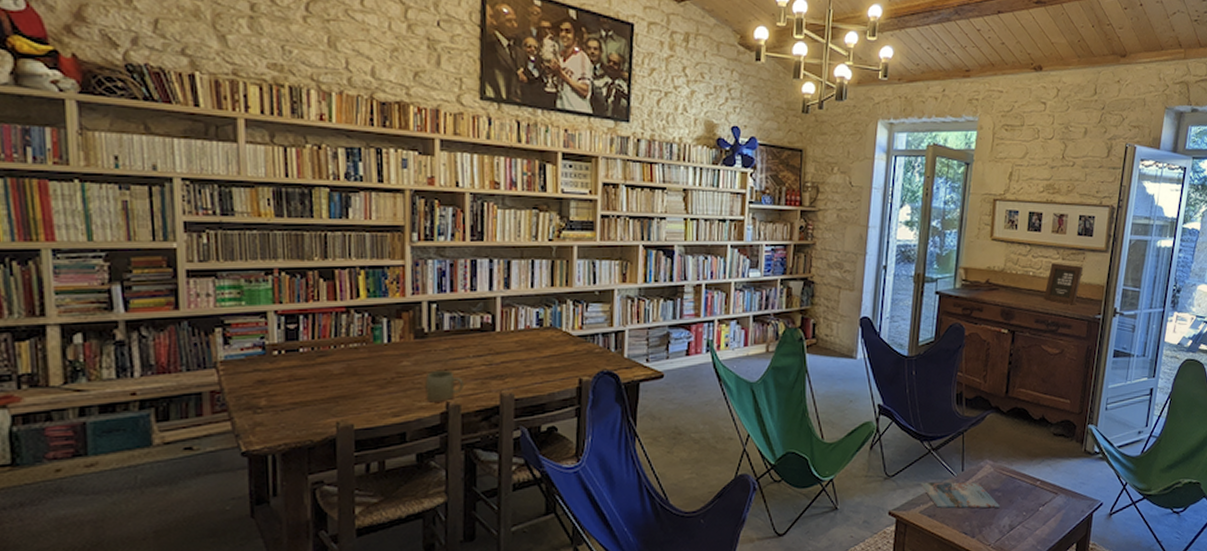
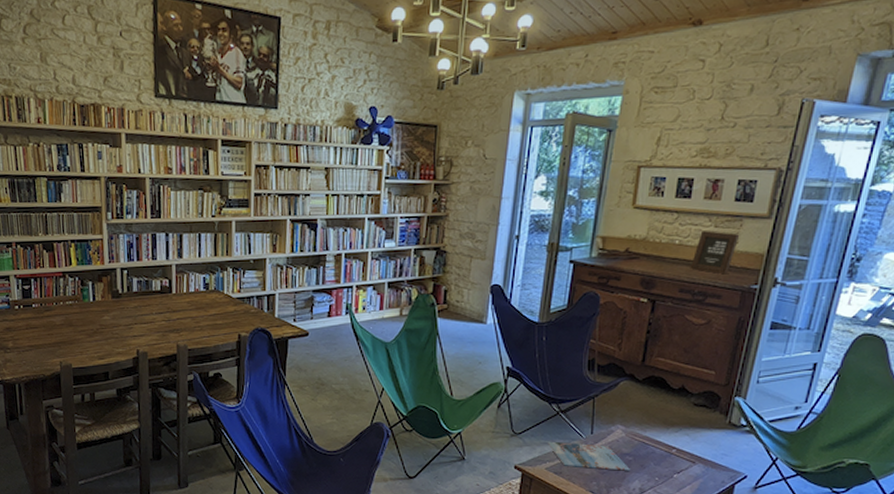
mug: present [425,369,464,403] -> none [121,323,149,349]

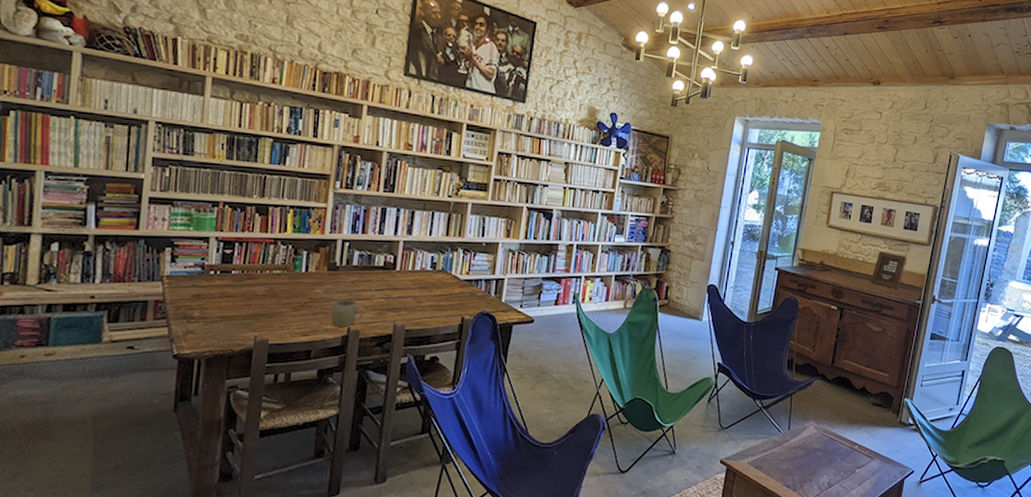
mug: none [121,323,149,349] -> present [331,299,364,327]
magazine: present [547,441,630,471] -> none [750,436,820,466]

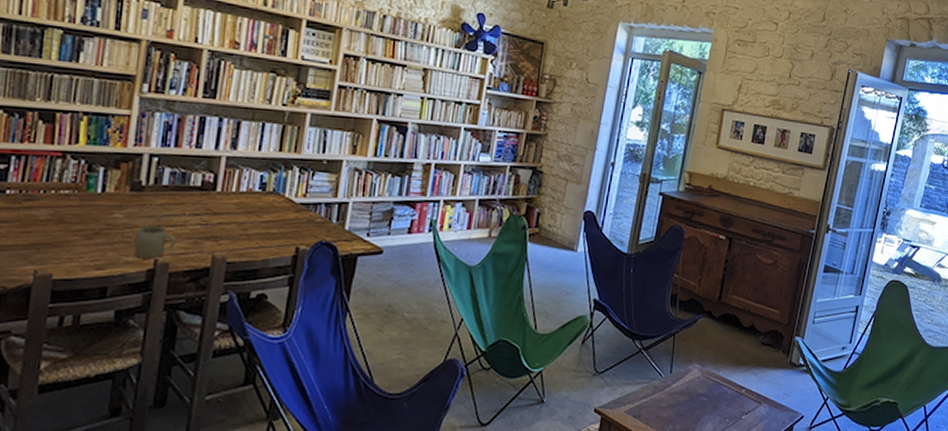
picture frame: present [870,251,908,290] -> none [761,176,802,218]

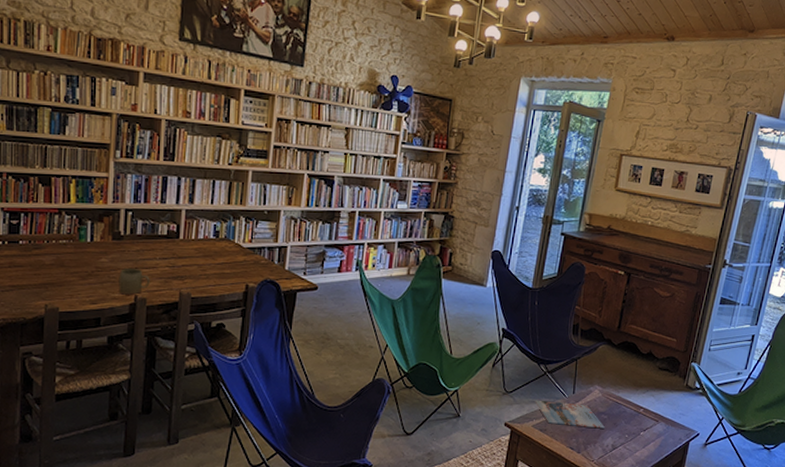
magazine: none [628,381,704,413] -> present [535,400,605,429]

